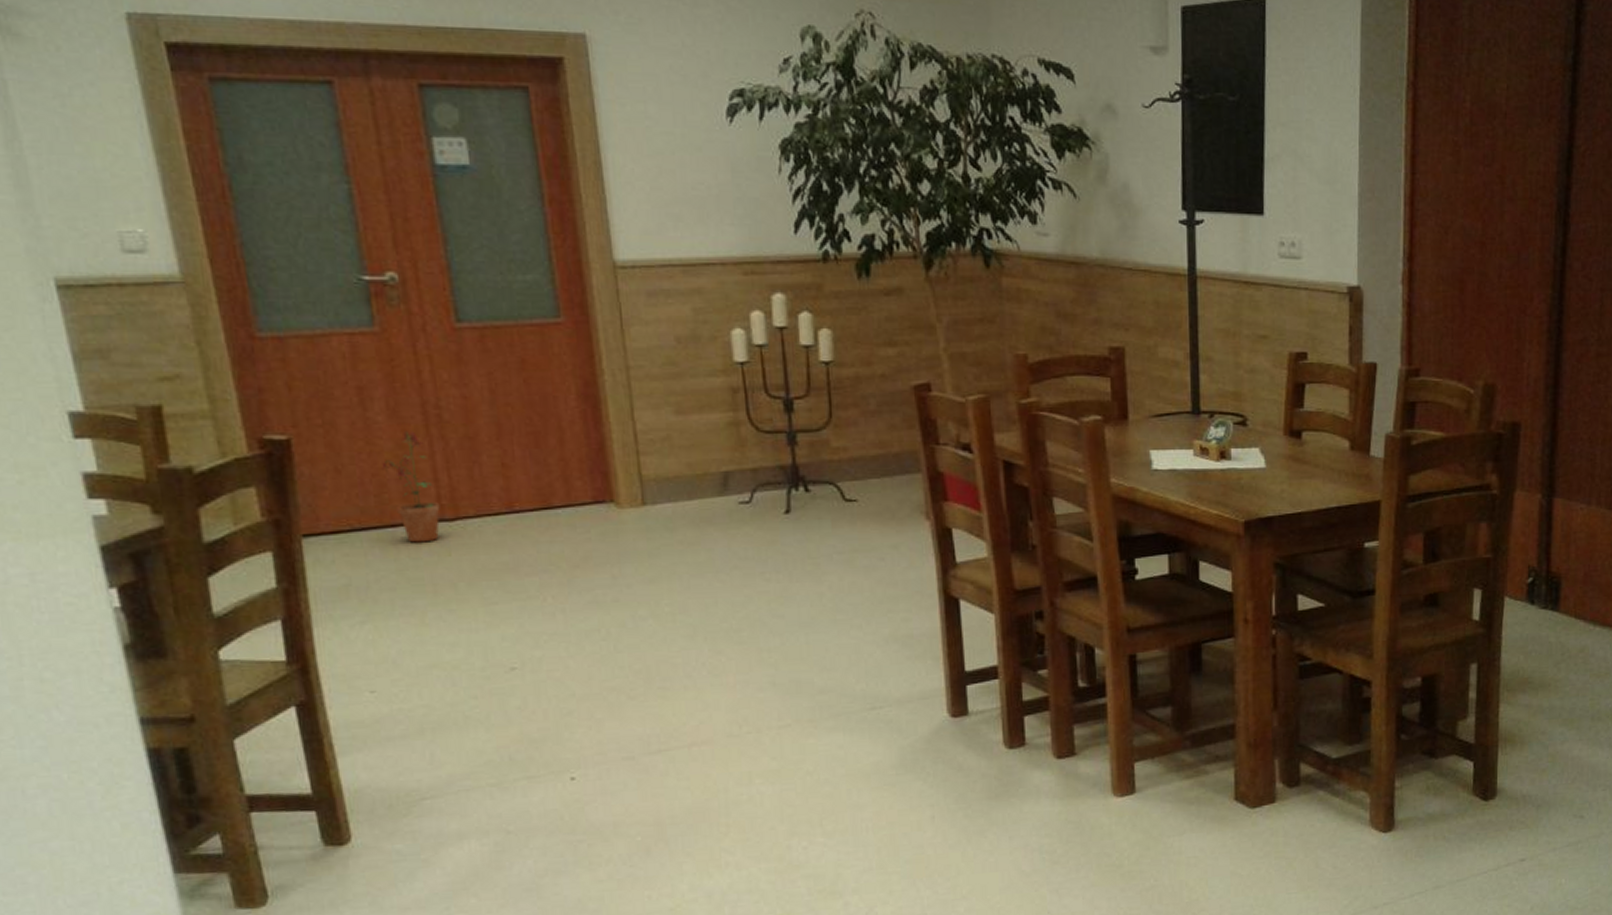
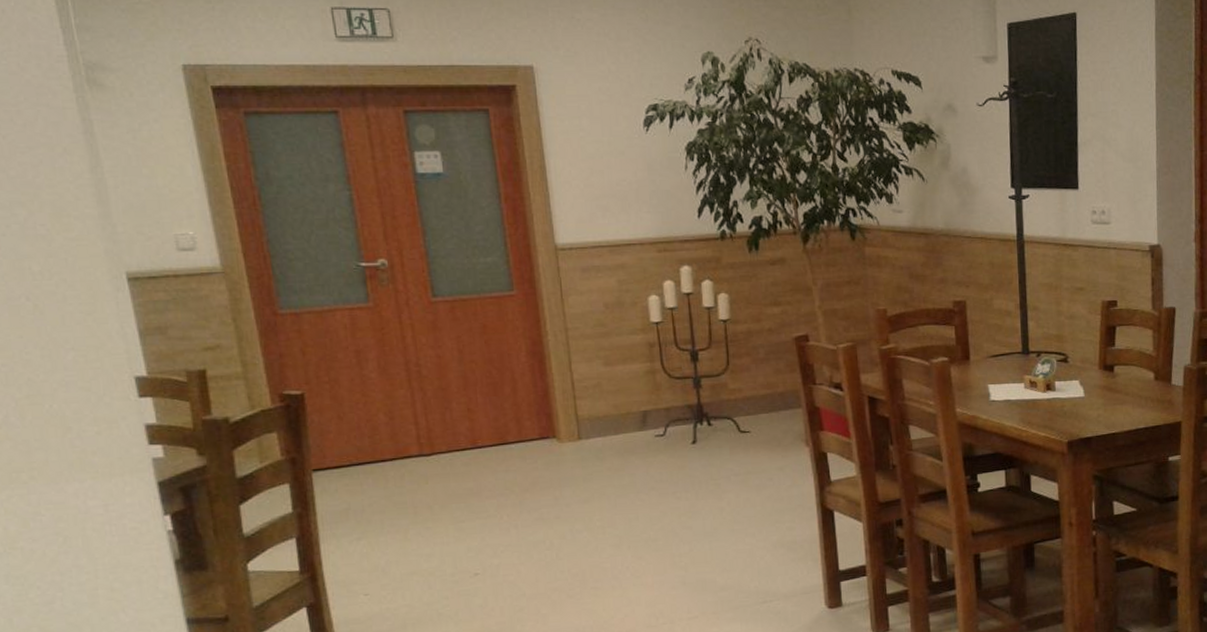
potted plant: present [381,431,440,543] -> none [374,384,420,474]

